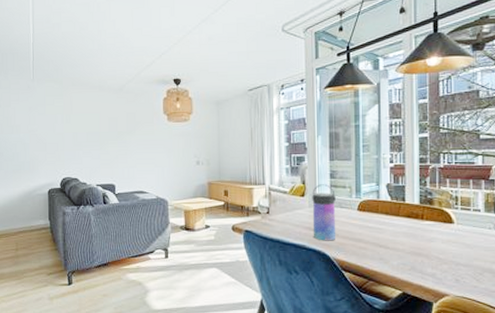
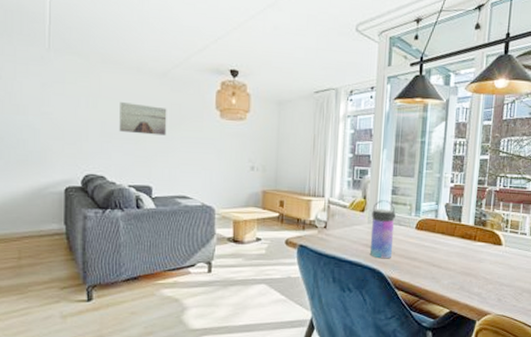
wall art: none [87,116,125,141] -> present [119,102,167,136]

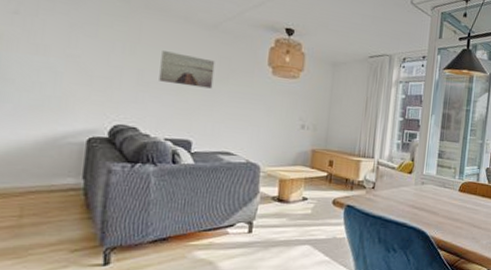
water bottle: present [369,200,396,259] -> none [415,163,441,220]

